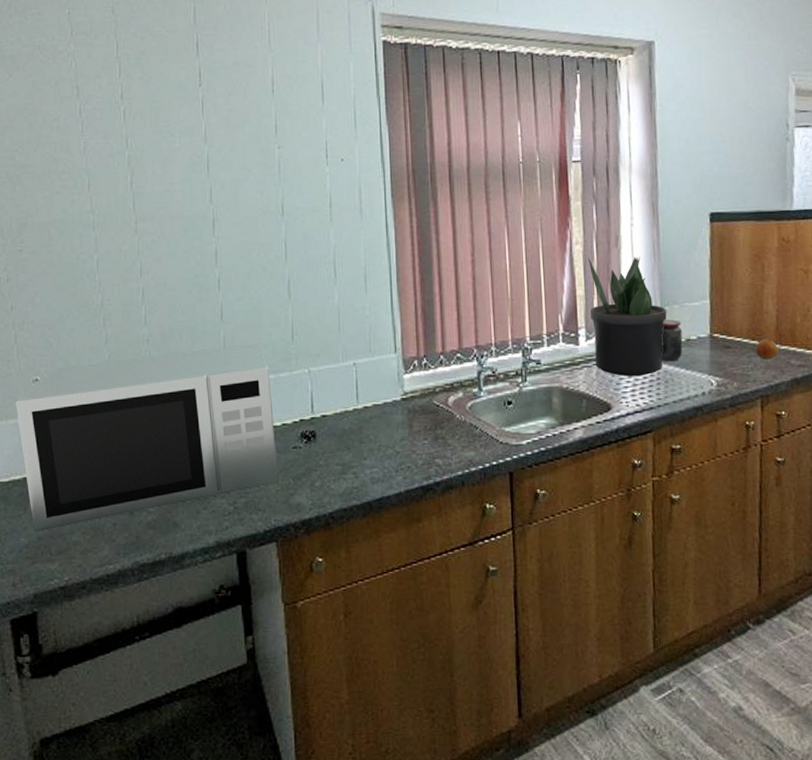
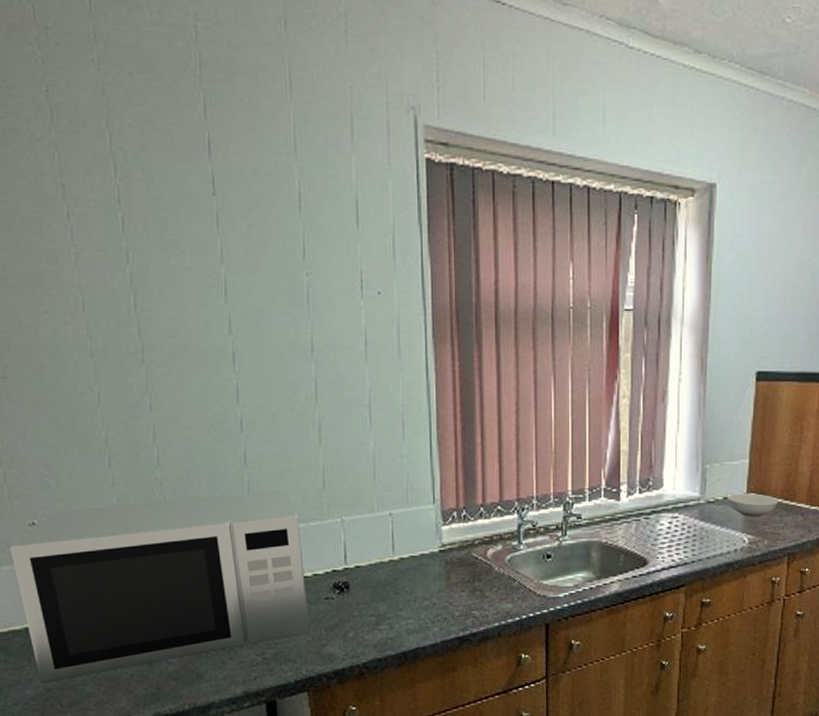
planter: present [588,257,667,377] -> none [632,413,707,533]
jar: present [661,319,683,362] -> none [699,477,720,519]
bowl: none [691,334,745,359] -> present [728,493,779,517]
fruit: present [755,339,780,360] -> none [787,500,809,519]

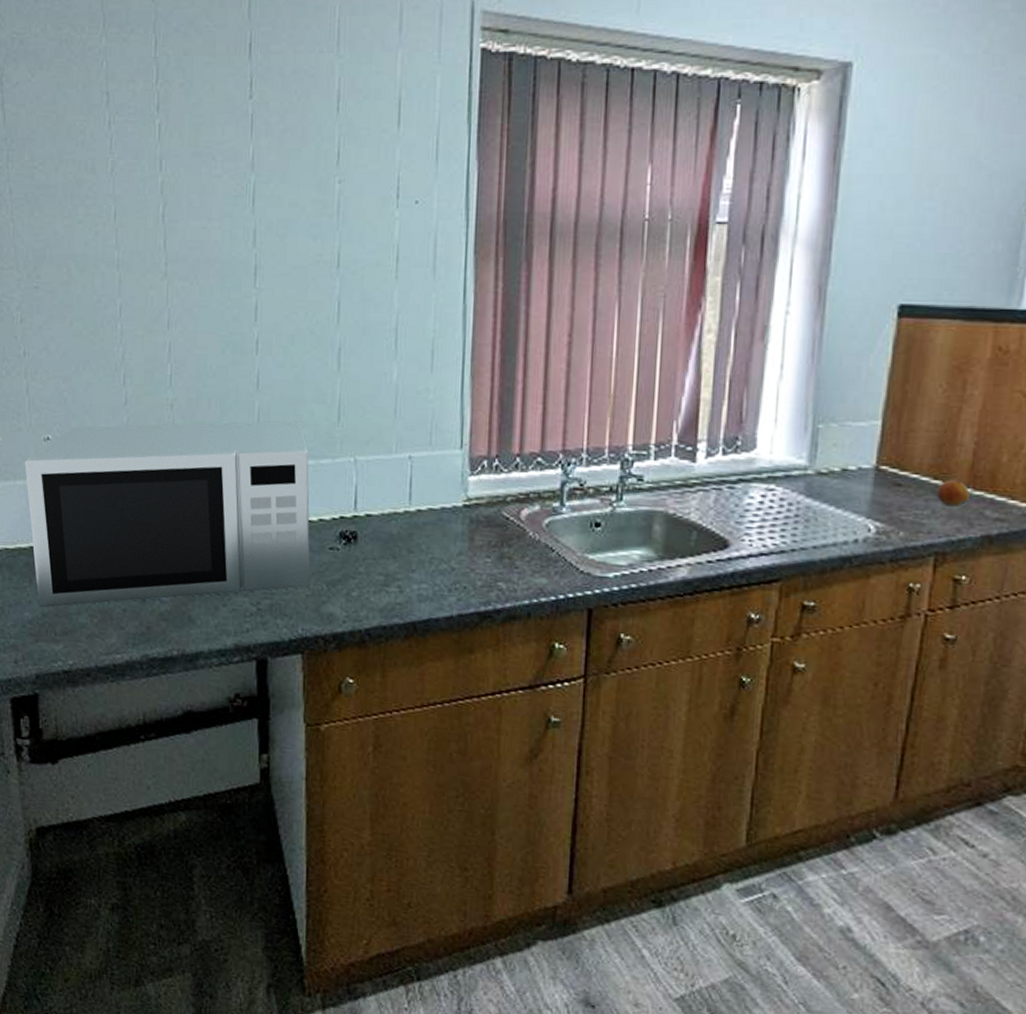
bowl: present [728,493,779,517] -> none [848,465,924,499]
fruit: none [787,500,809,519] -> present [936,480,971,507]

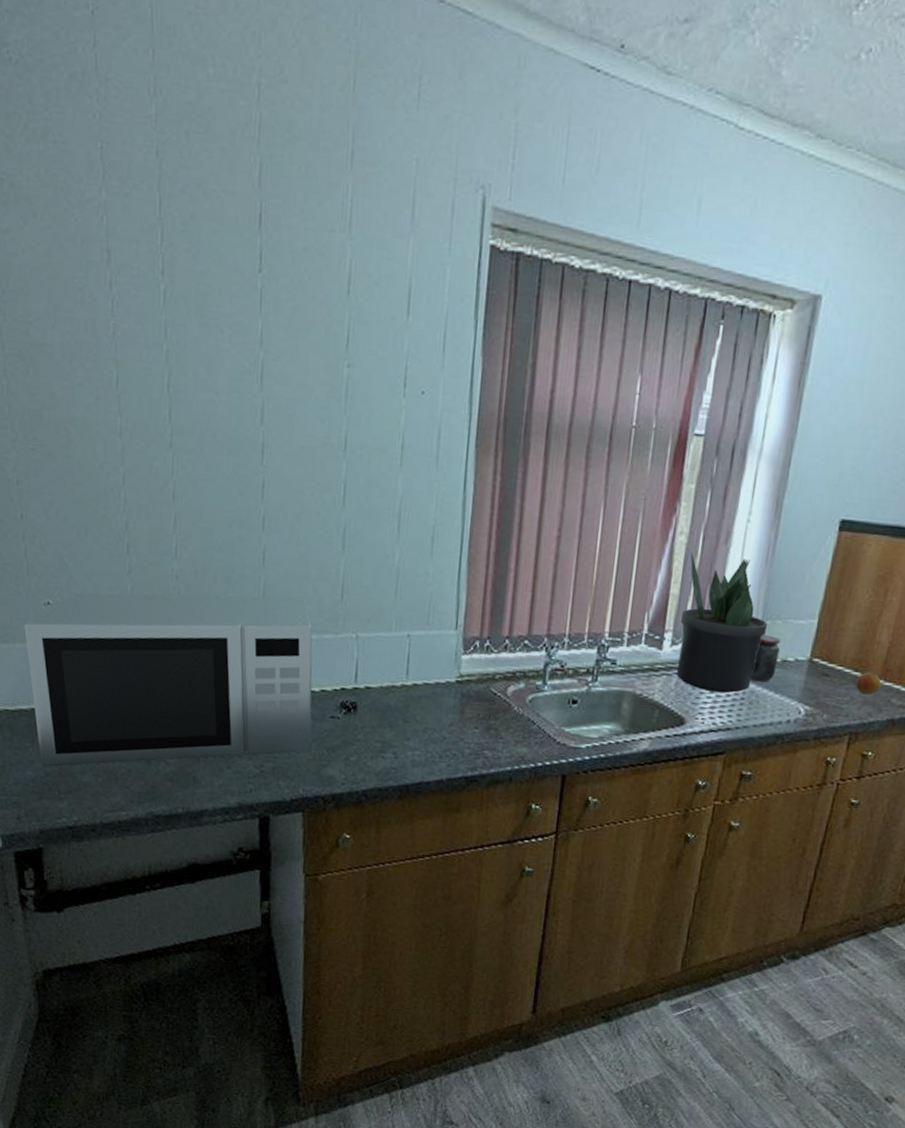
planter: none [715,352,820,510] -> present [677,553,767,693]
jar: none [805,440,838,496] -> present [750,634,781,682]

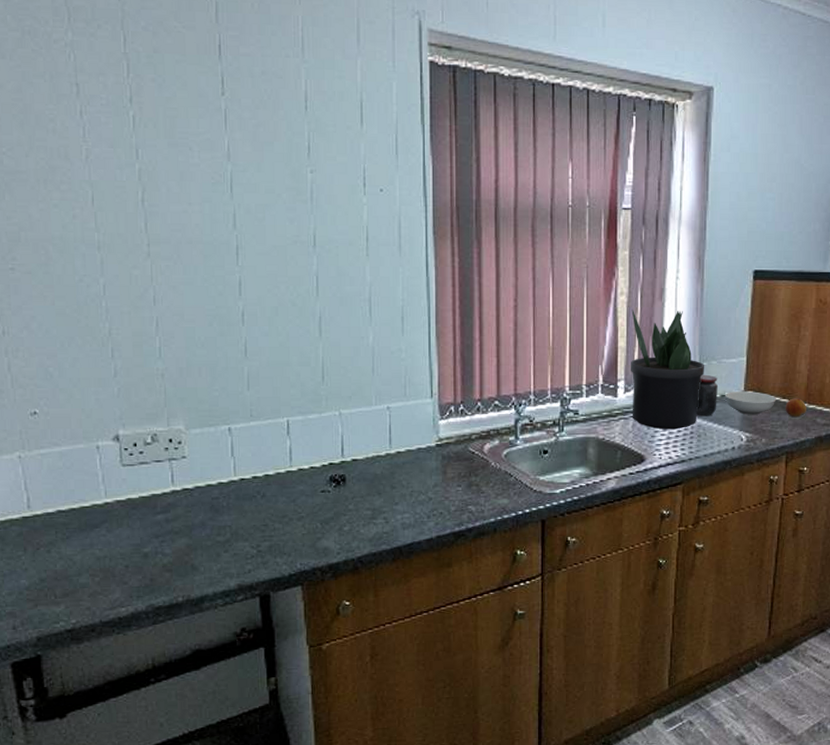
microwave: present [24,592,313,767] -> none [11,383,305,574]
bowl: none [786,657,847,687] -> present [725,391,776,415]

